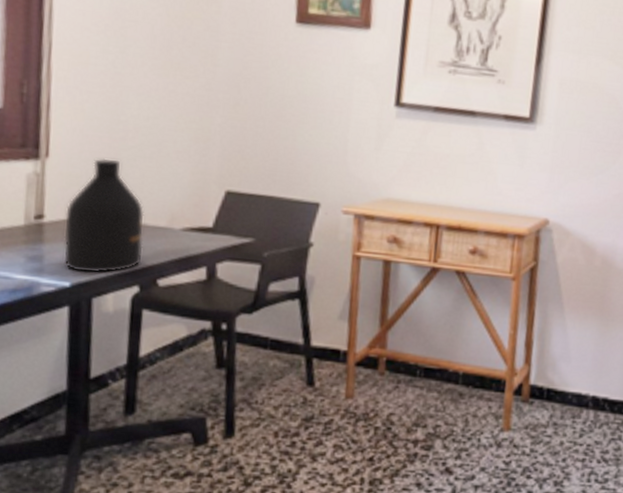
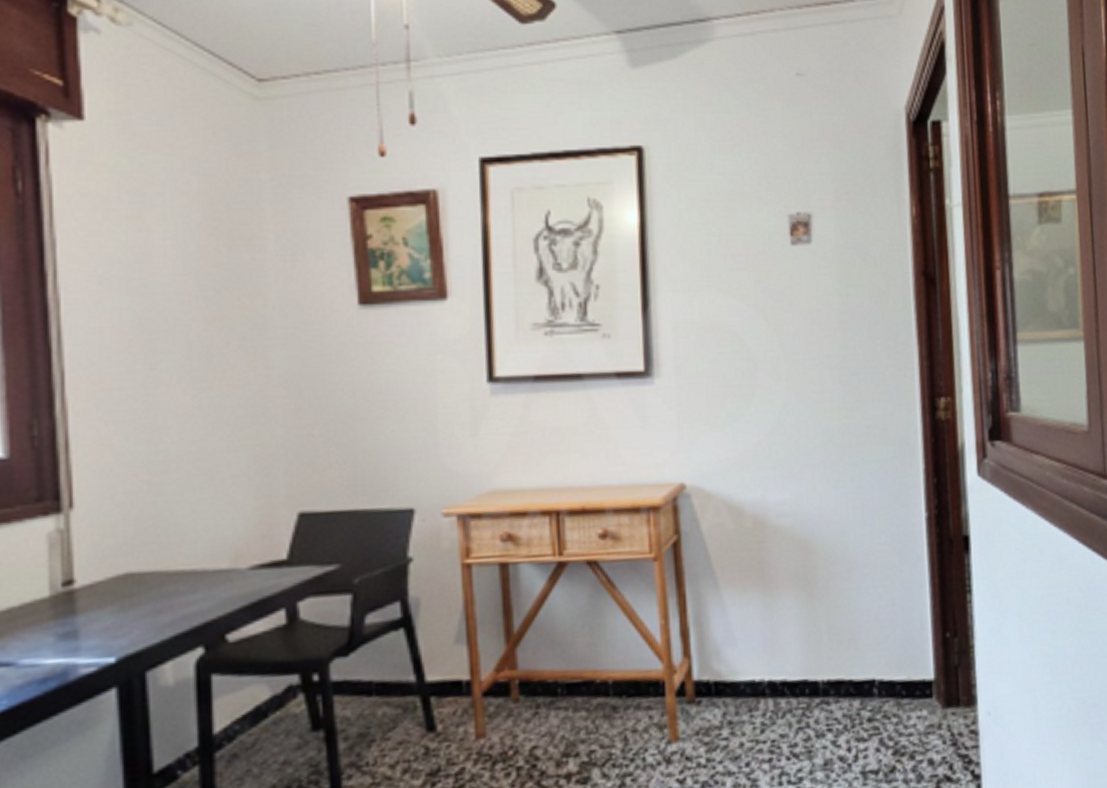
bottle: present [63,158,145,274] -> none [102,497,204,643]

